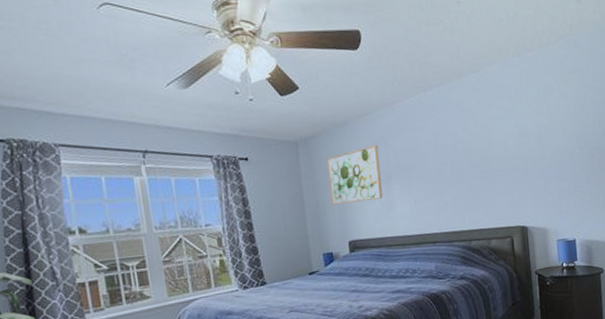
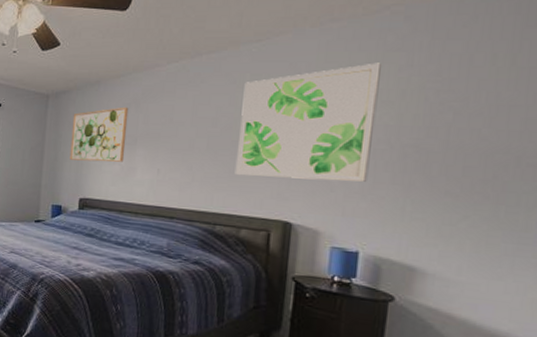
wall art: none [471,83,572,193] -> present [234,62,381,182]

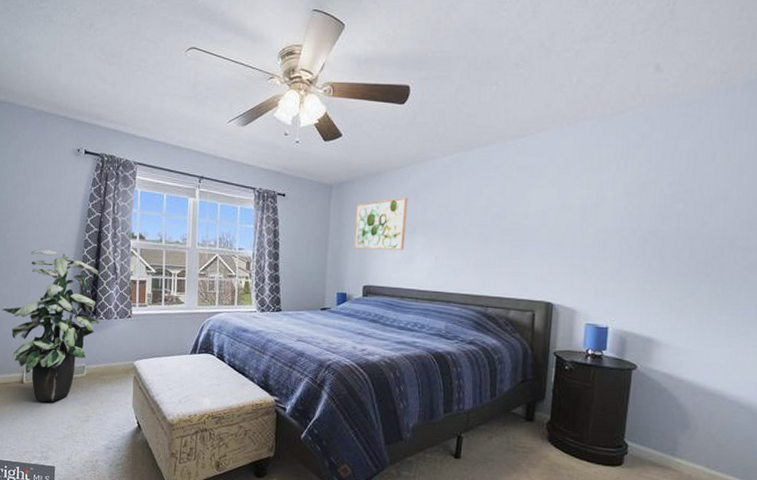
wall art: present [234,62,381,182] -> none [504,158,626,265]

